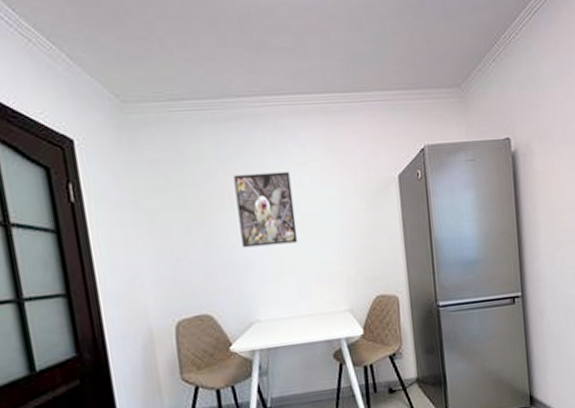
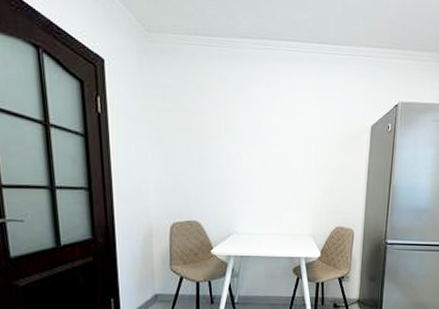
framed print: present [233,171,298,248] -> none [231,107,279,173]

